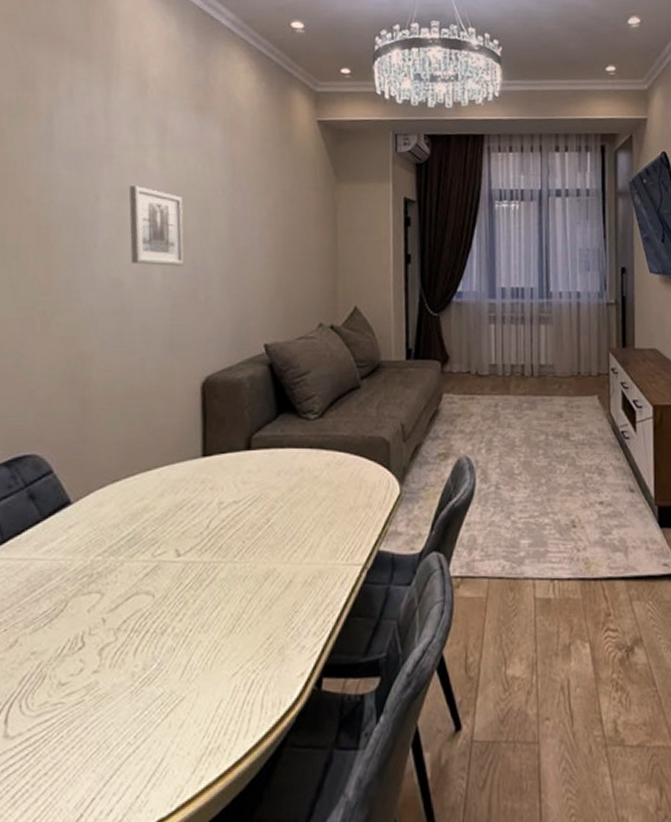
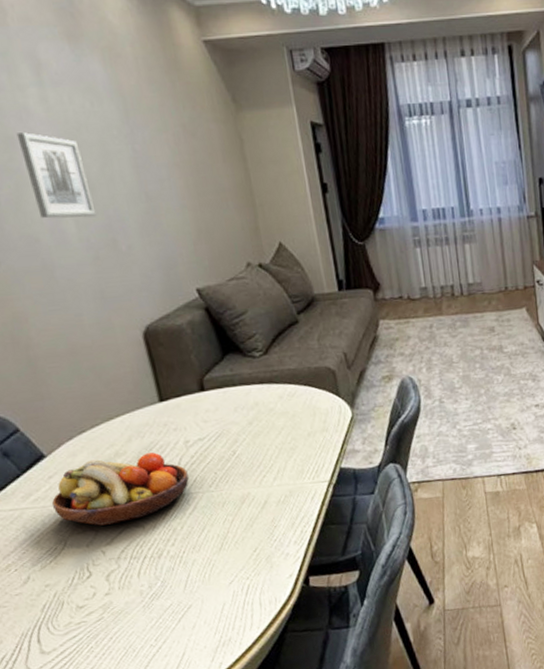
fruit bowl: none [63,511,214,588] -> present [51,452,189,526]

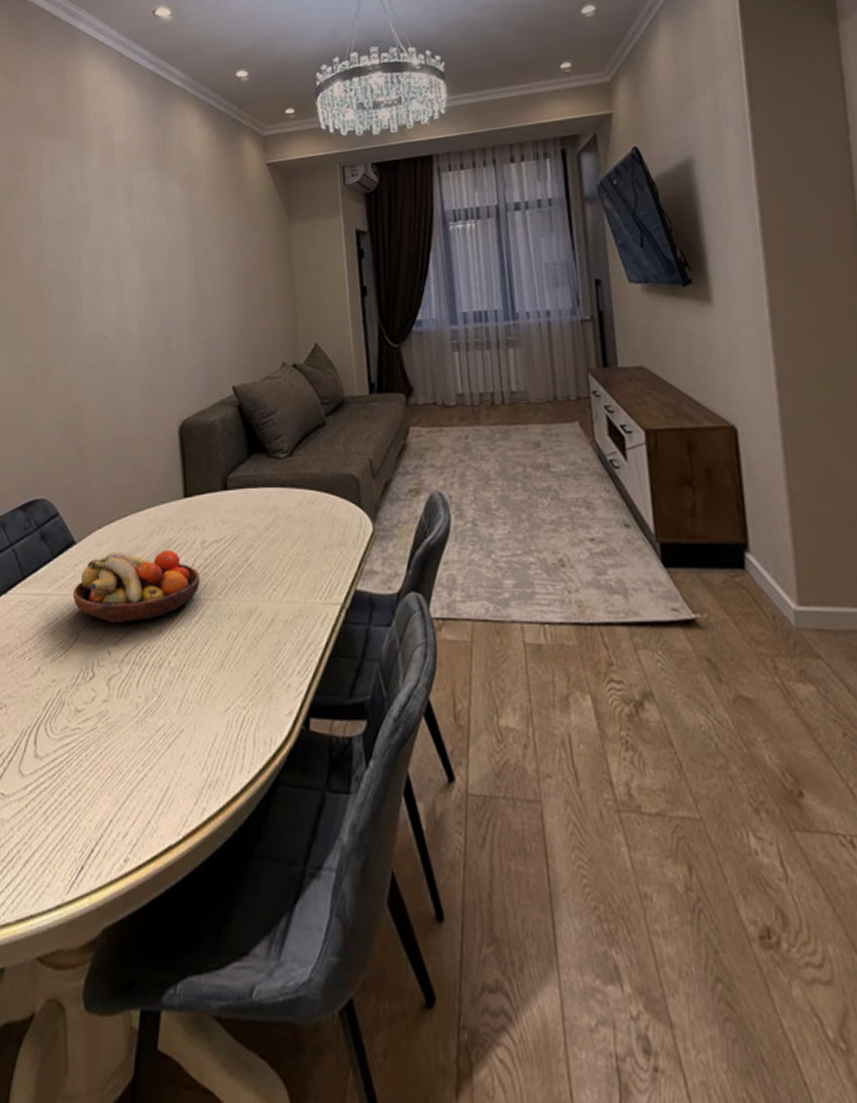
wall art: present [16,132,97,219] -> none [105,246,156,319]

